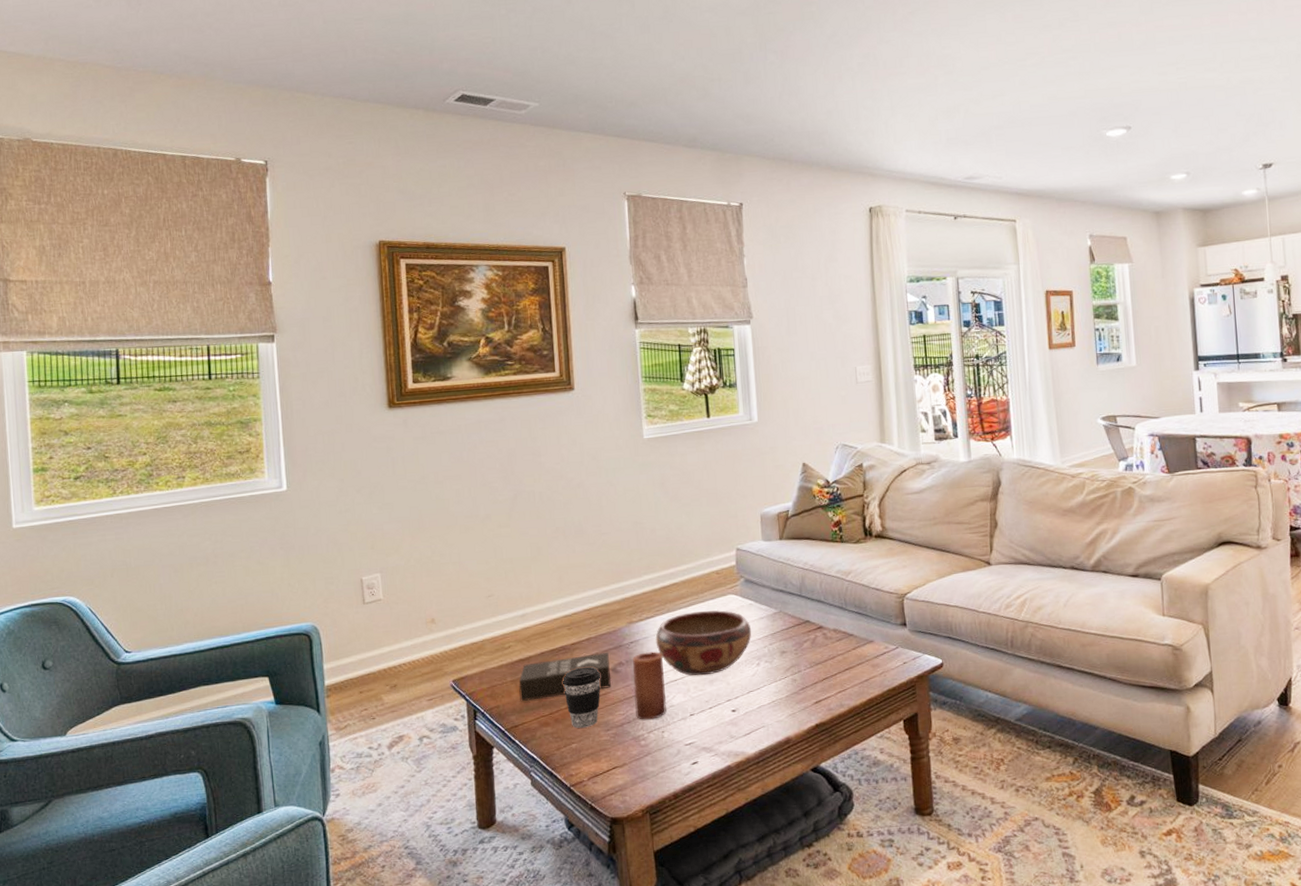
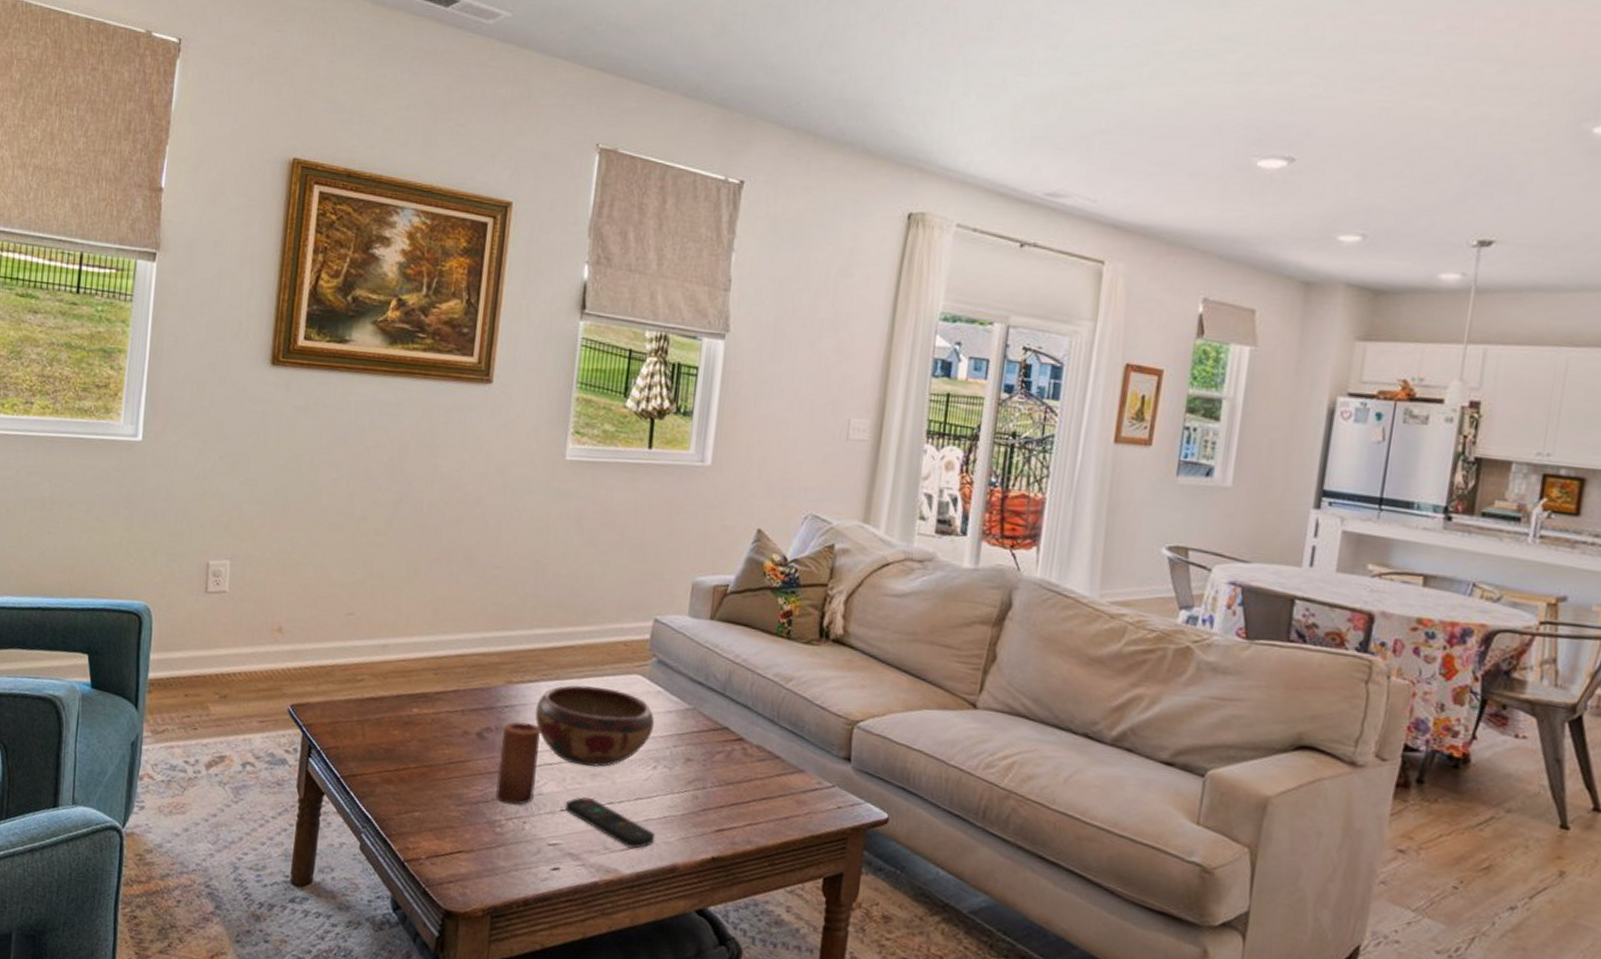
book: present [518,653,612,702] -> none [364,704,477,756]
coffee cup: present [563,666,601,728] -> none [416,722,463,796]
remote control: none [694,699,769,732] -> present [566,797,656,849]

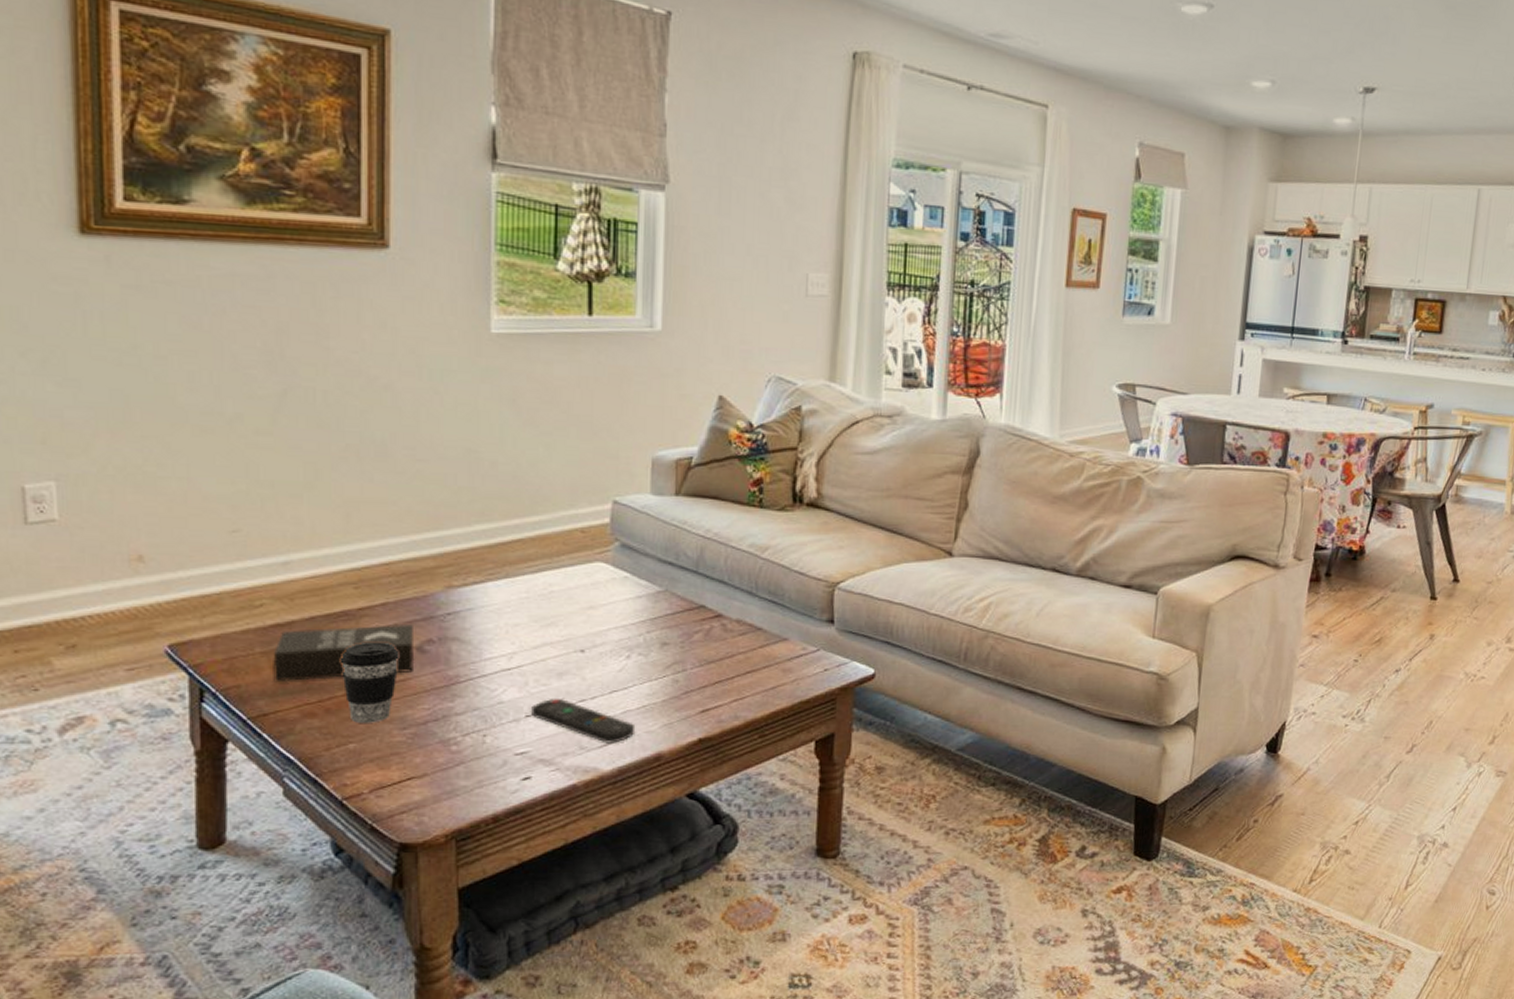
book: none [364,704,477,756] -> present [273,625,415,683]
coffee cup: none [416,722,463,796] -> present [341,641,400,723]
candle: present [496,722,540,805] -> none [447,629,494,718]
decorative bowl: present [535,685,655,767] -> none [484,580,624,666]

